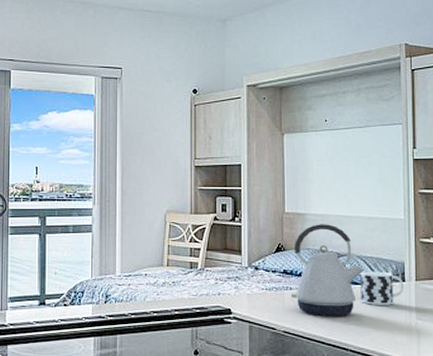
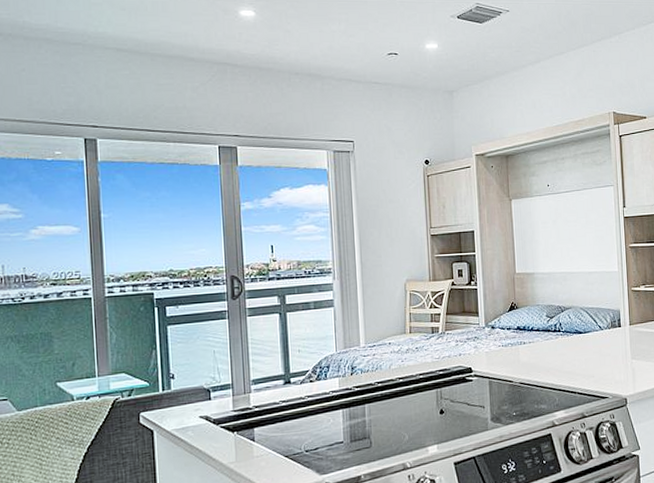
kettle: present [290,224,364,317] -> none [524,281,587,366]
cup: present [360,271,404,305] -> none [583,319,620,351]

